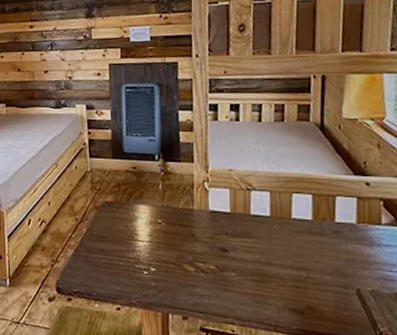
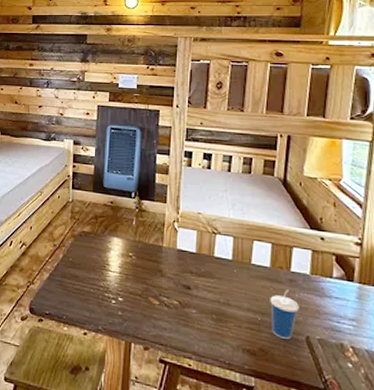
cup: none [314,241,347,294] -> present [270,289,299,339]

